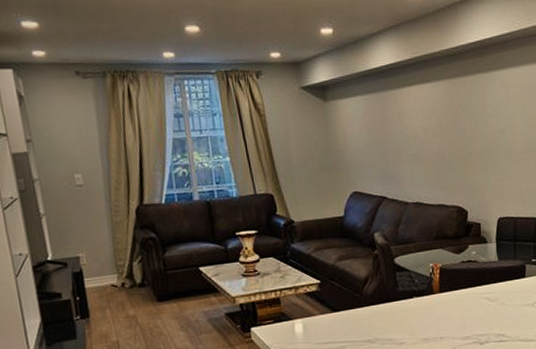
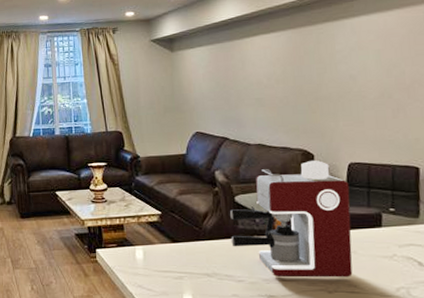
coffee maker: none [390,217,501,336] -> present [230,161,353,278]

